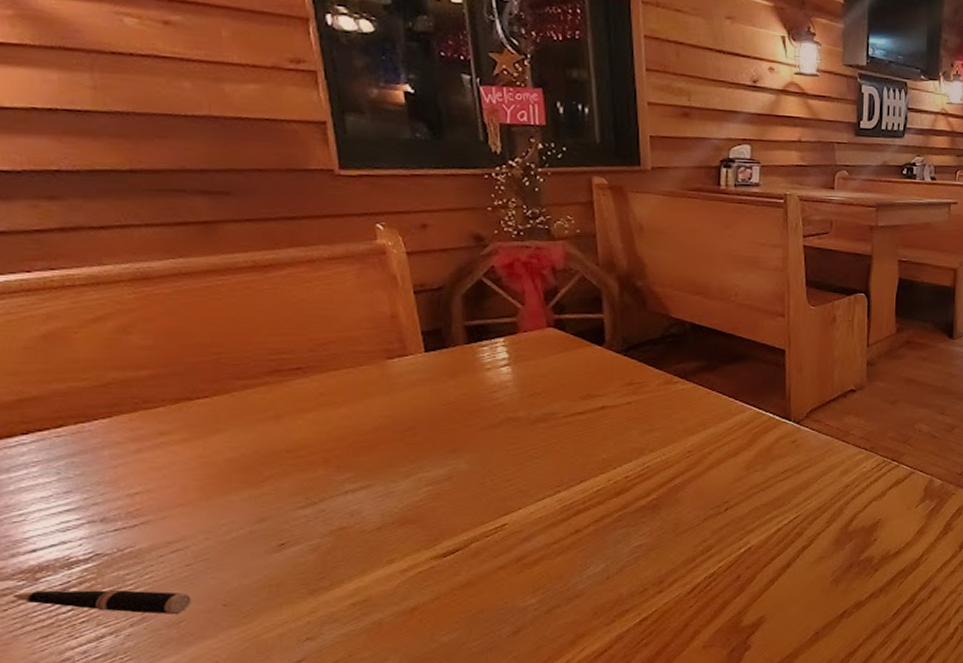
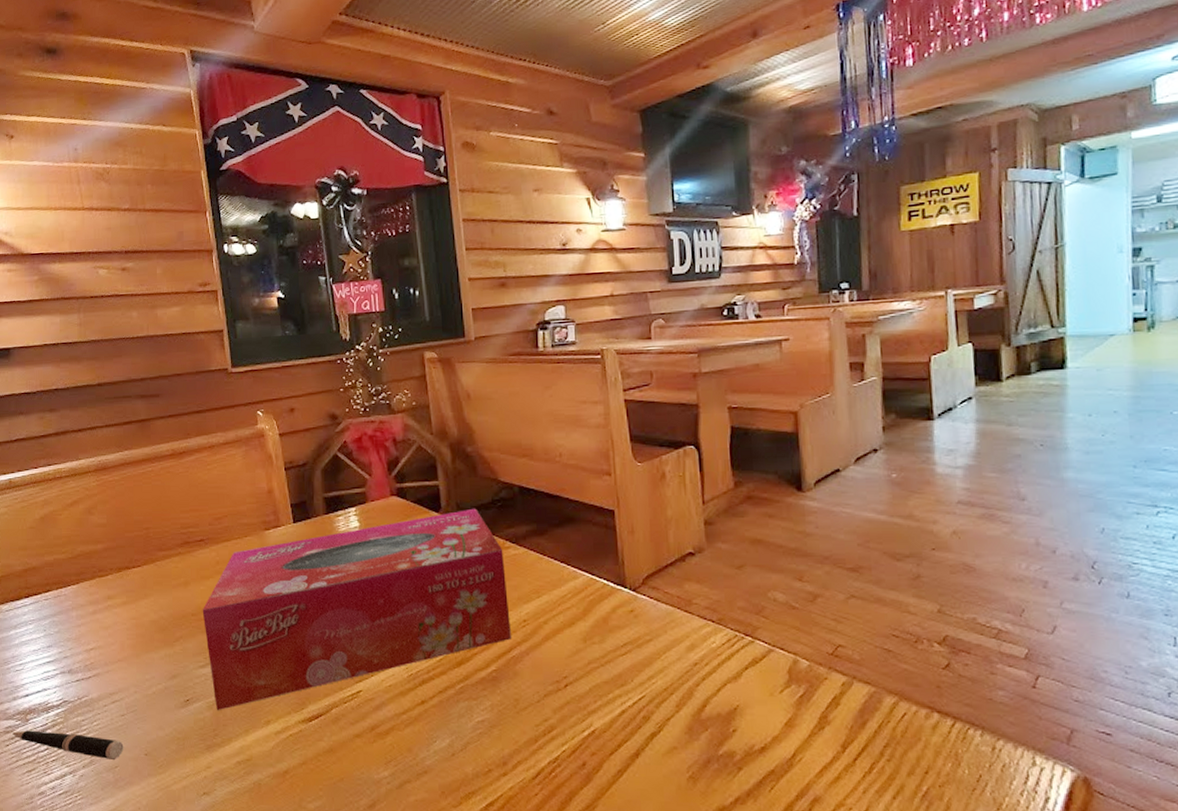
tissue box: none [301,343,674,553] -> present [202,508,511,711]

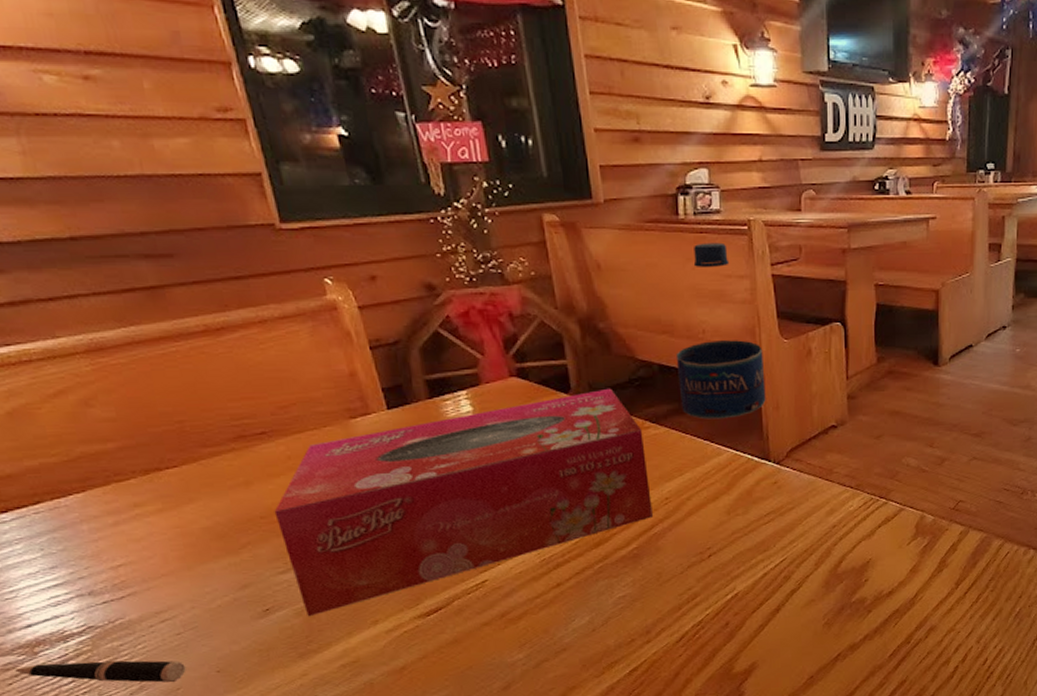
water bottle: none [534,371,621,542] -> present [675,242,766,420]

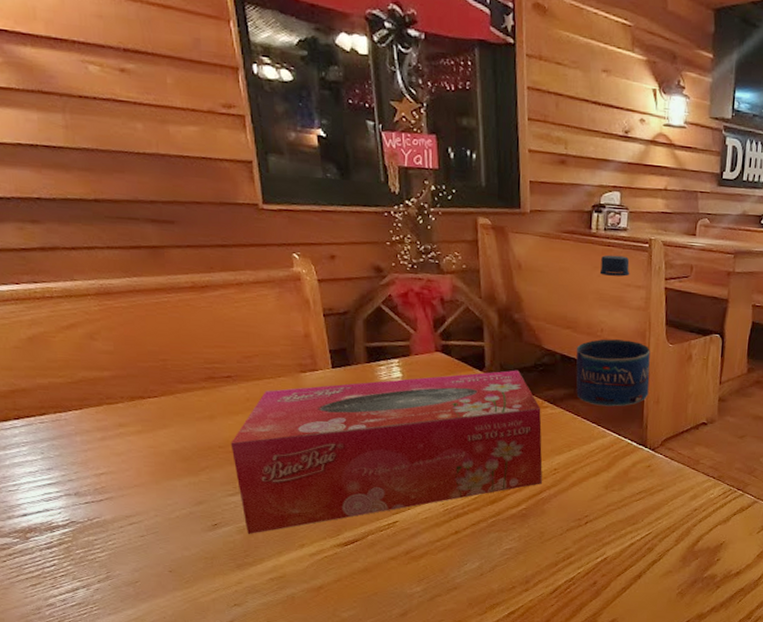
pen: present [15,660,186,683] -> none [9,547,145,576]

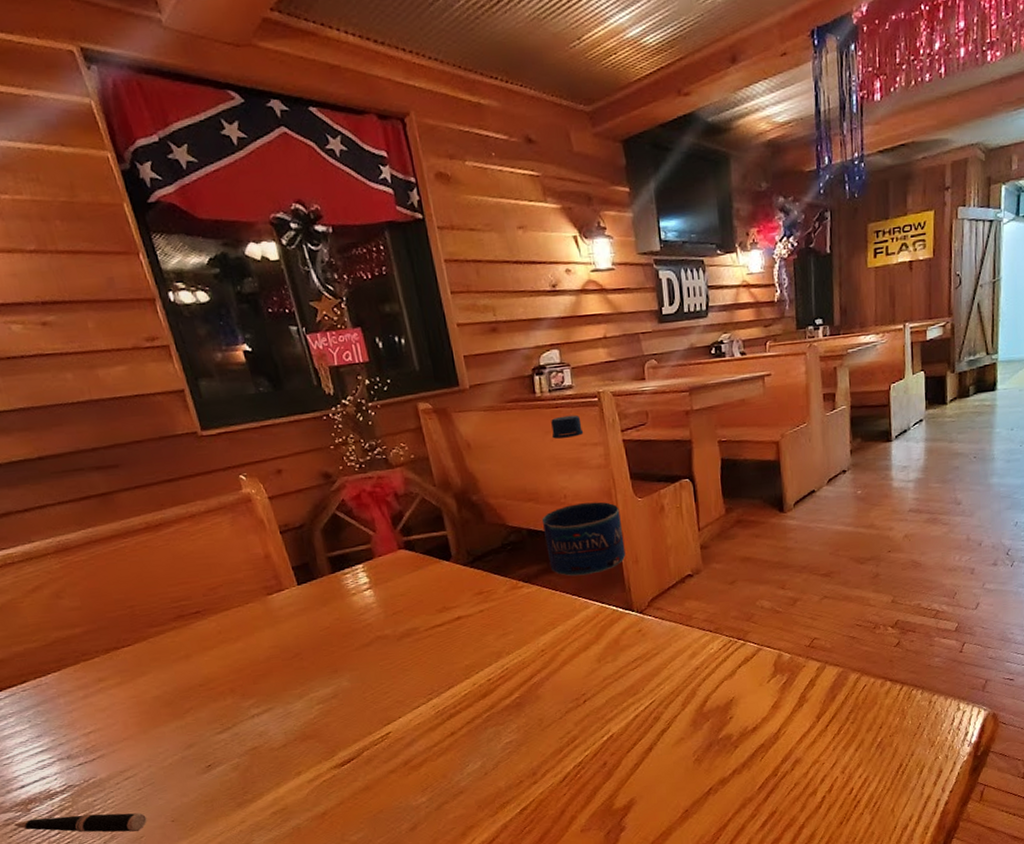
pen: none [9,547,145,576] -> present [13,813,147,833]
tissue box: present [230,370,542,535] -> none [210,553,531,771]

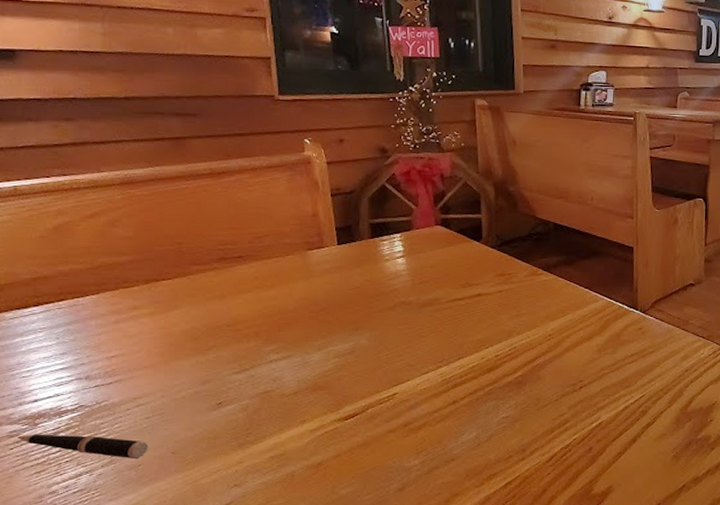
water bottle: present [541,415,626,577] -> none [568,128,639,272]

